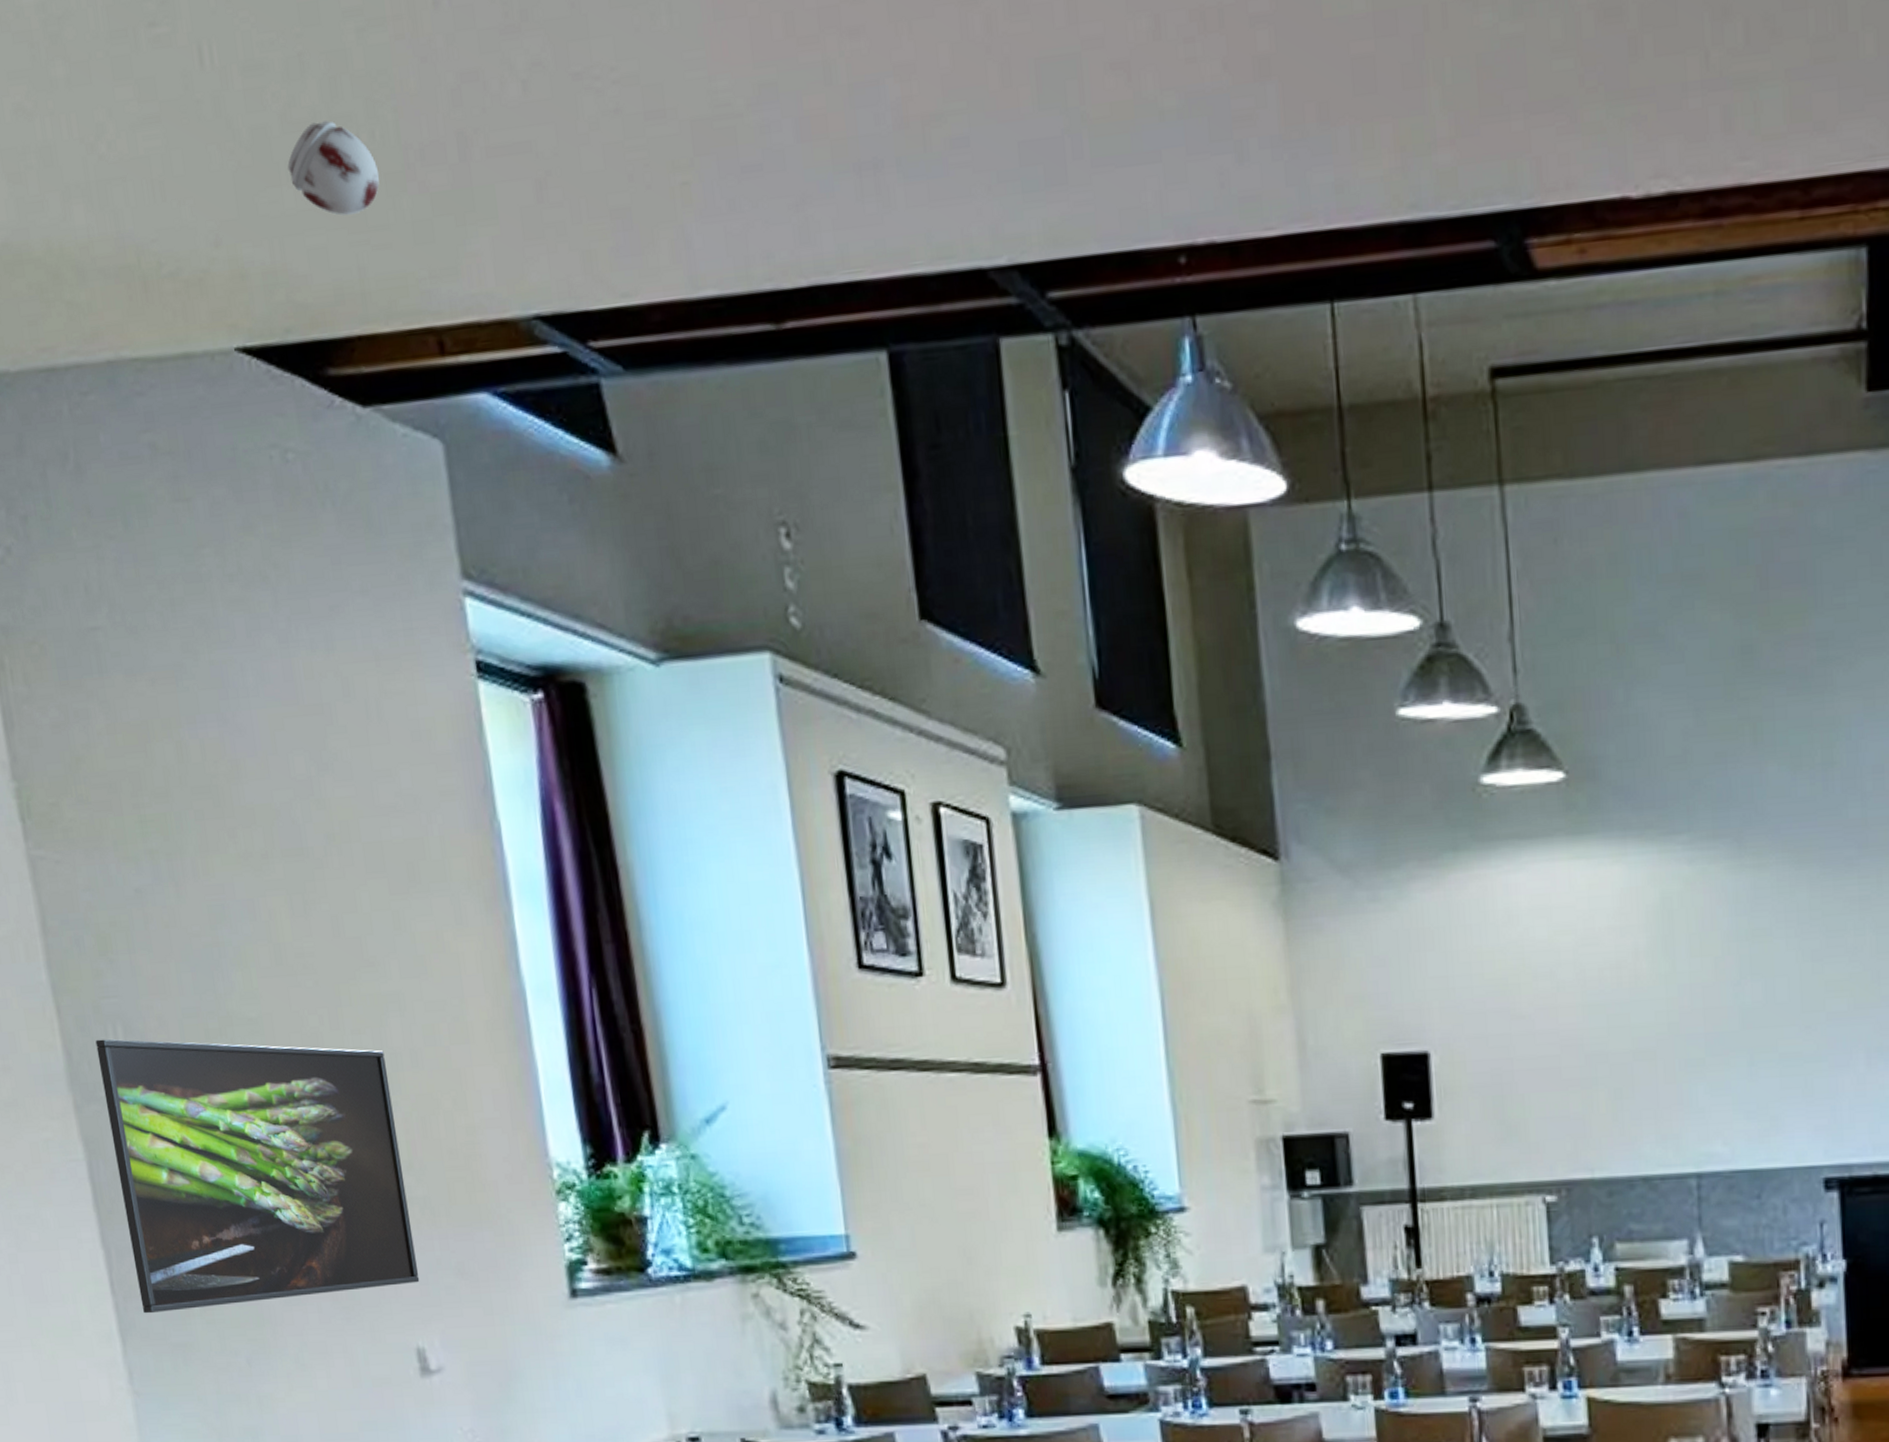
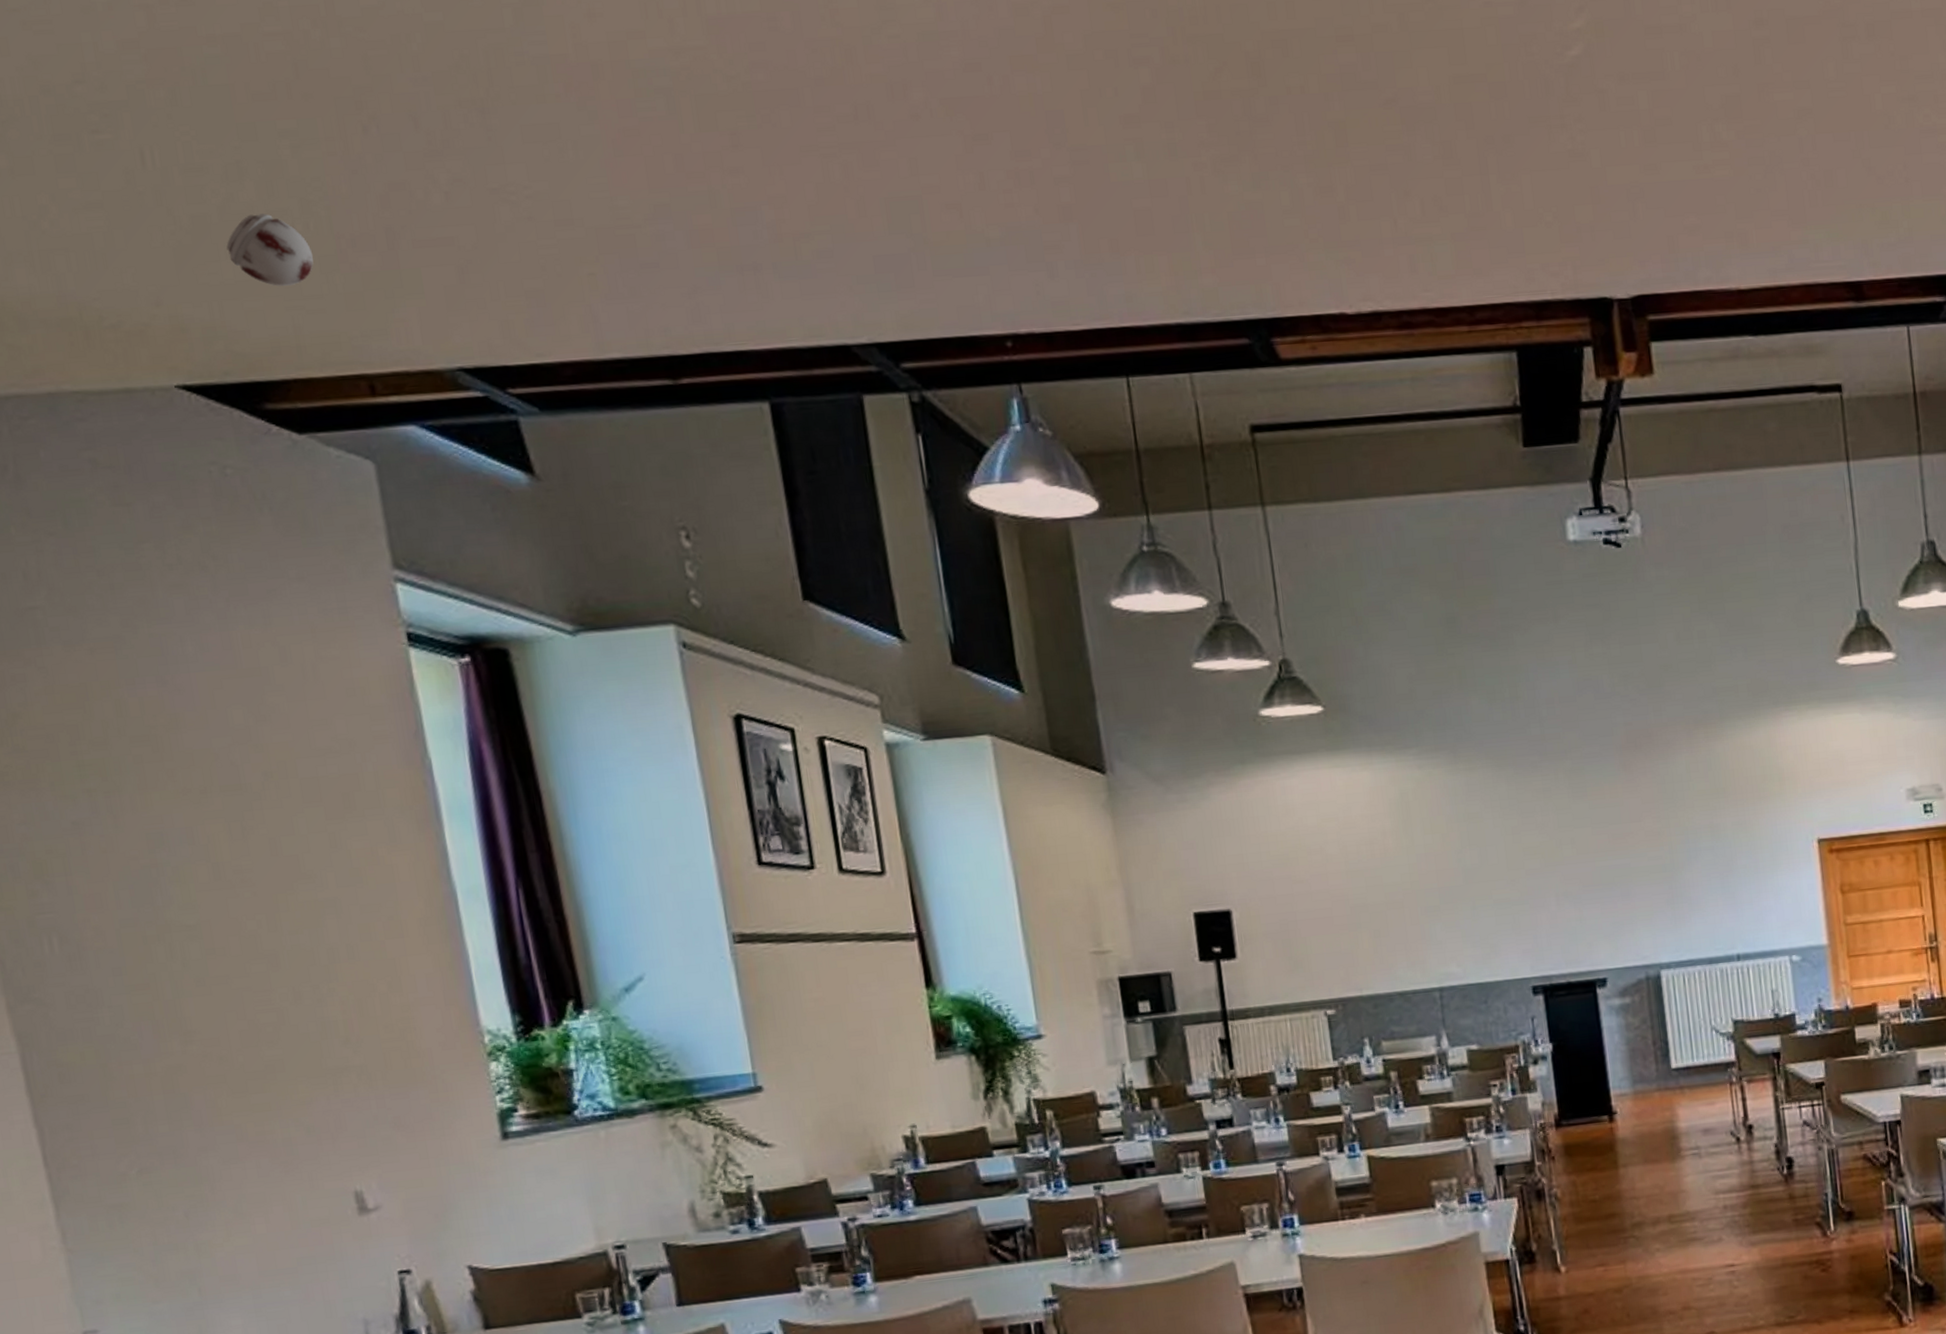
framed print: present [95,1039,420,1314] -> none [30,946,357,1182]

